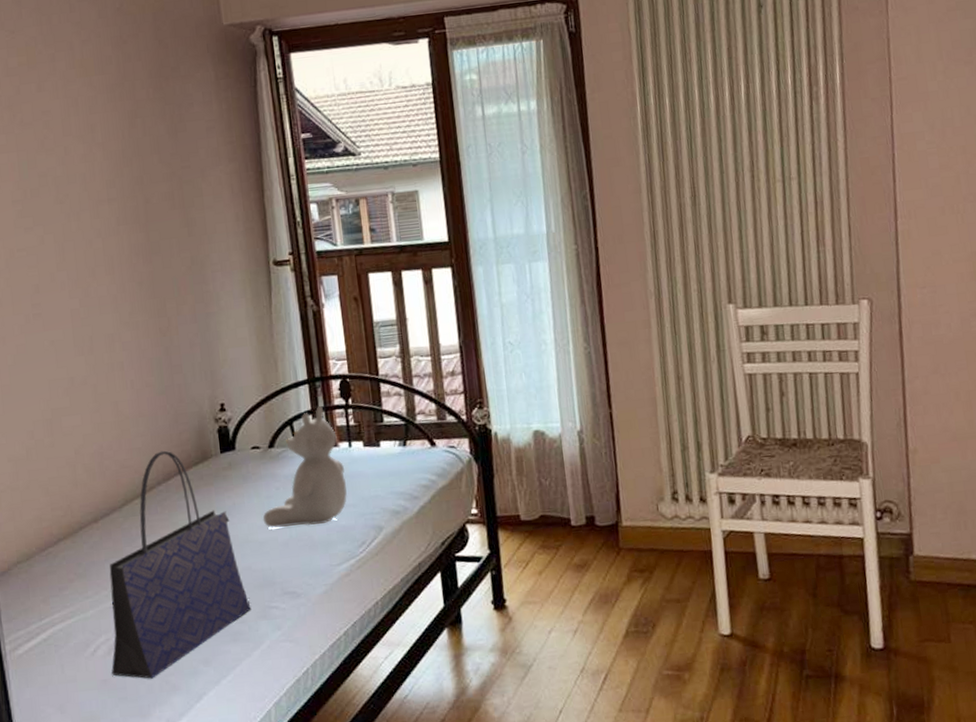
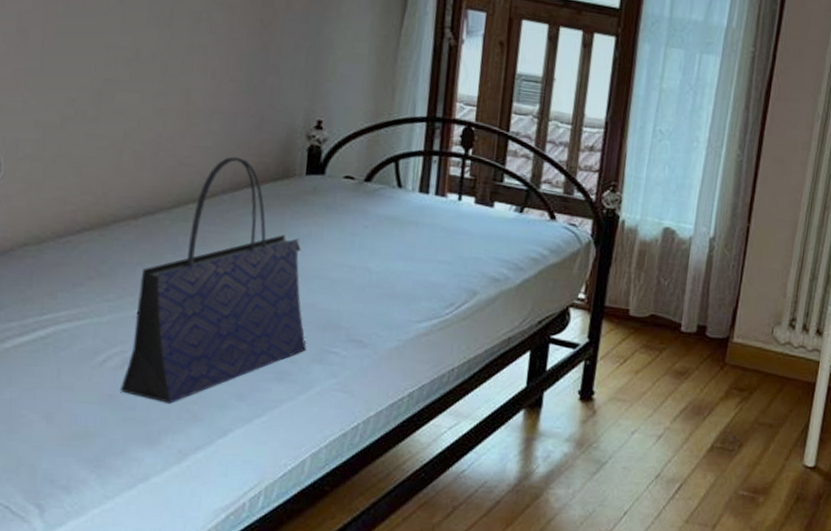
teddy bear: present [262,405,347,528] -> none [340,148,448,276]

